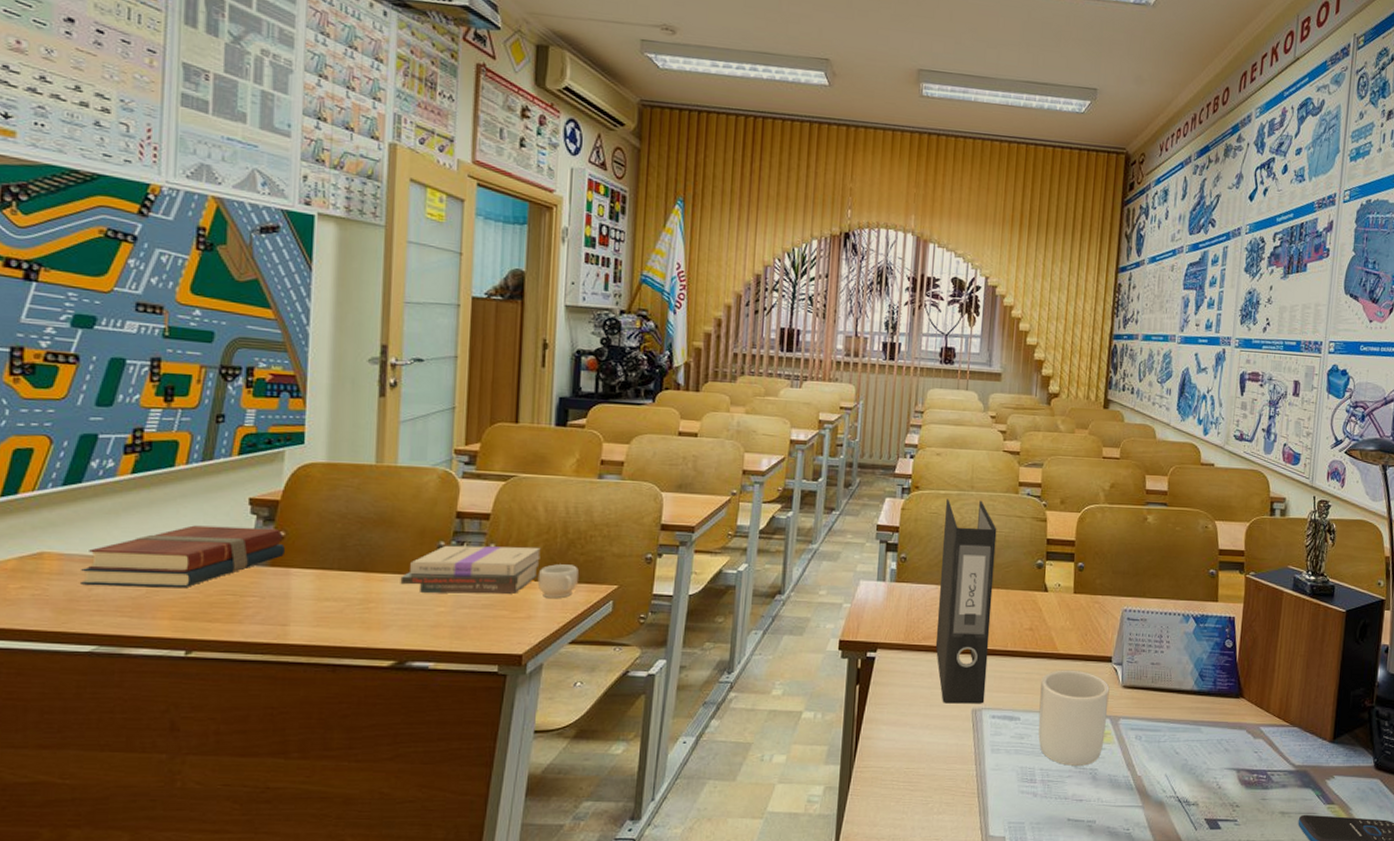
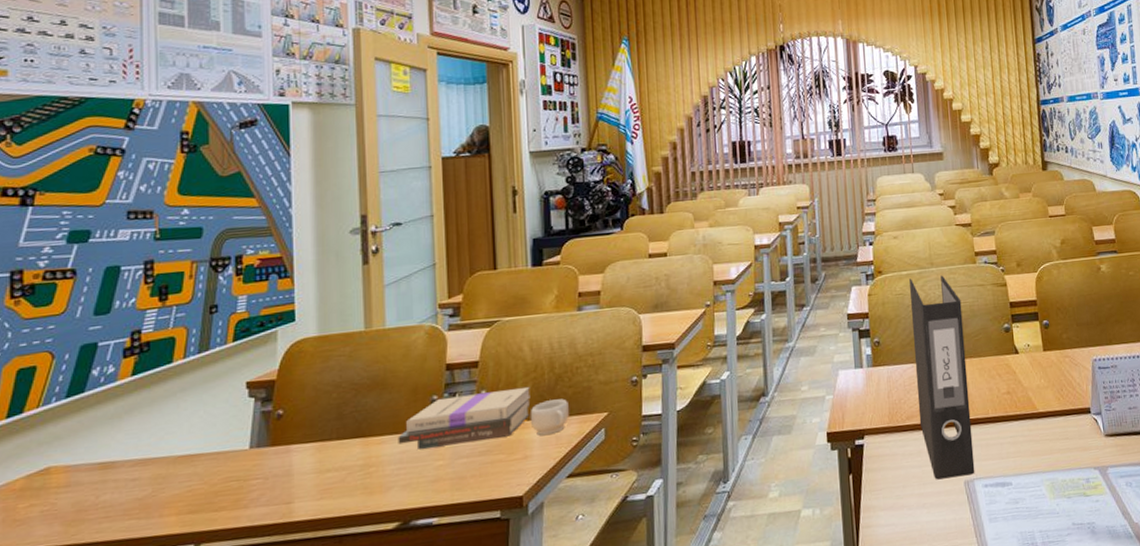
books: present [81,525,285,587] -> none [88,408,284,493]
mug: present [1038,669,1110,766] -> none [1026,426,1097,524]

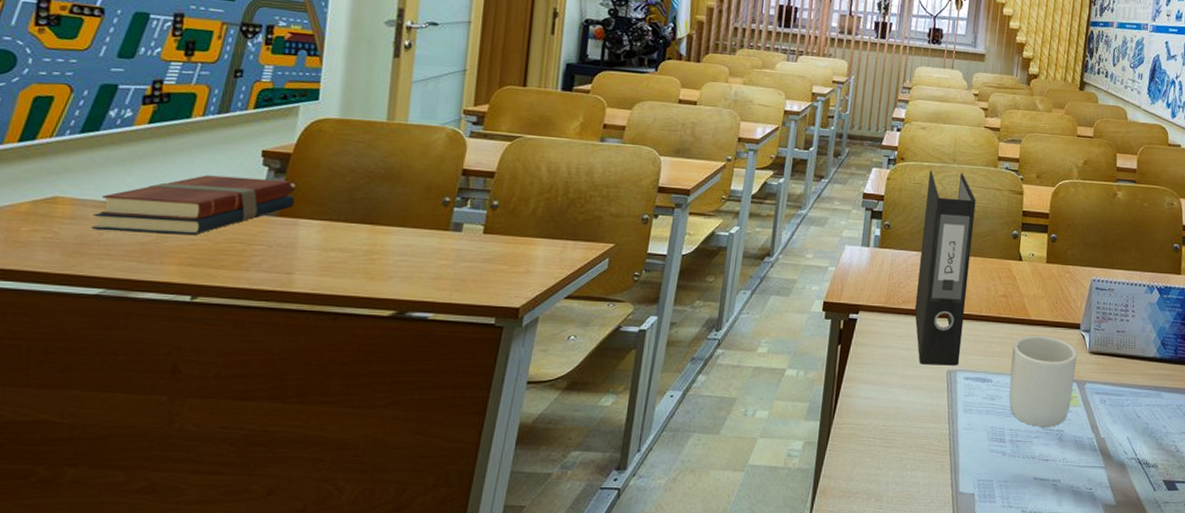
books: none [88,408,284,493] -> present [92,175,294,234]
books: present [398,386,530,449] -> none [404,201,542,249]
cup: present [530,399,570,435] -> none [537,222,578,254]
mug: none [1026,426,1097,524] -> present [1008,335,1077,427]

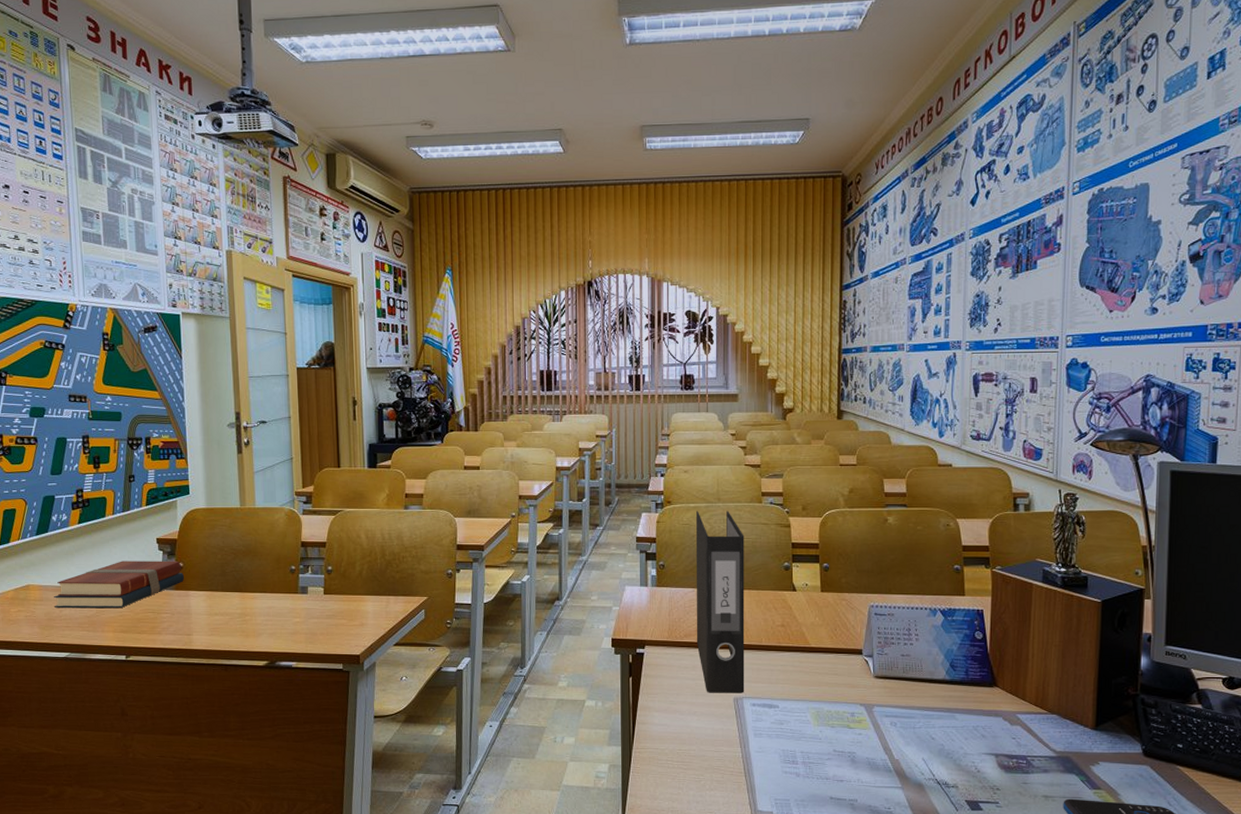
mug: present [1008,335,1077,427] -> none [796,662,862,749]

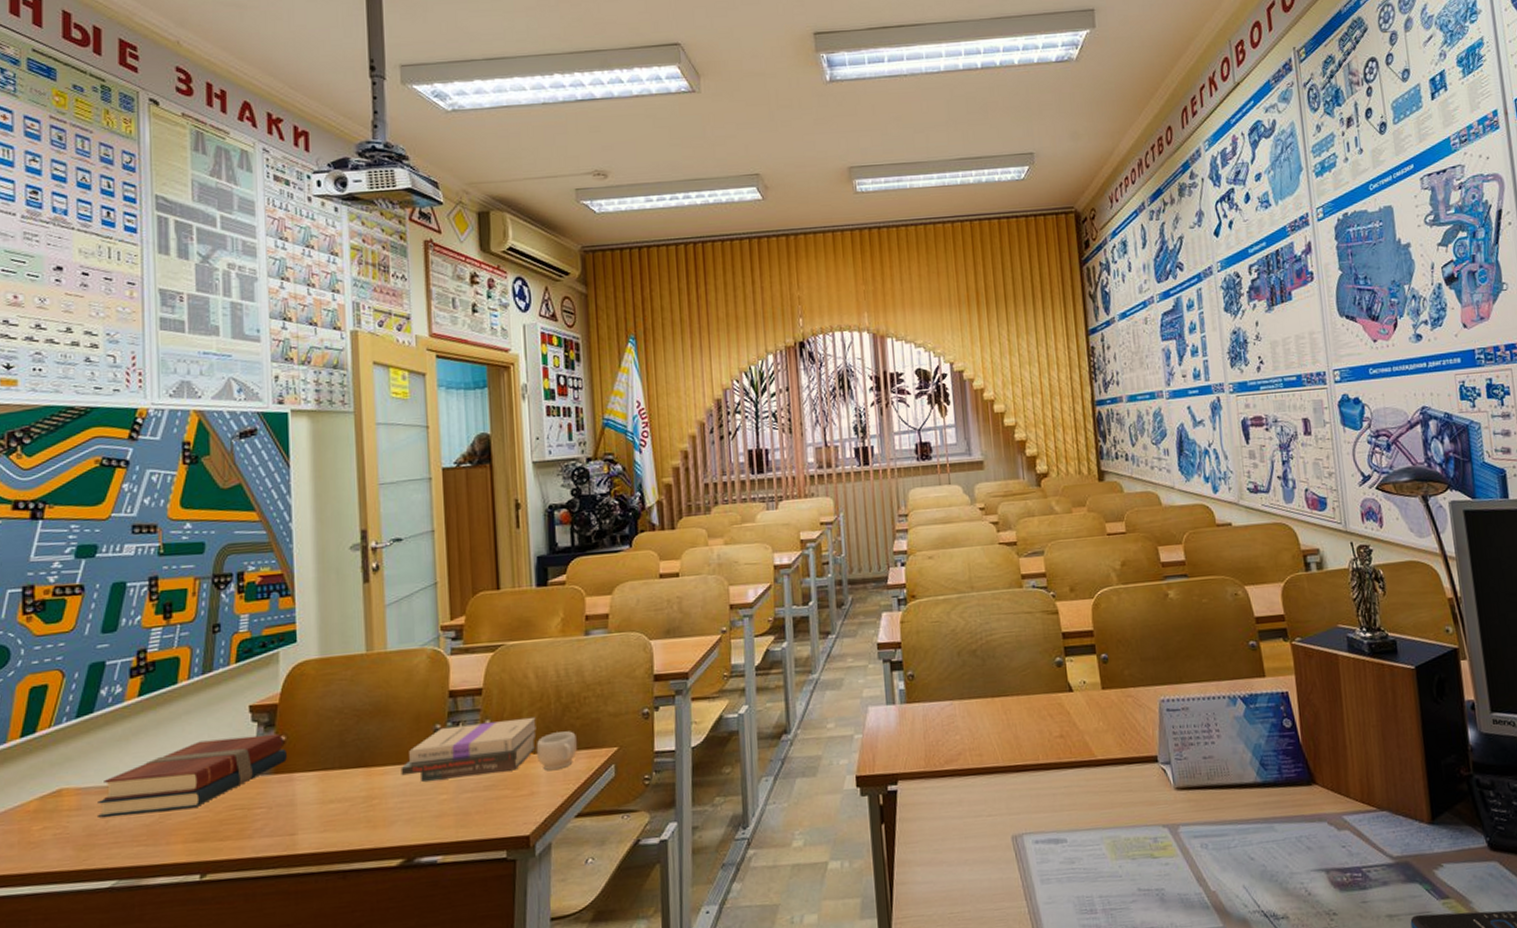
books: none [266,567,366,607] -> present [400,716,536,782]
cup: none [365,581,397,608] -> present [536,731,578,770]
binder: present [695,511,745,693] -> none [947,601,1024,833]

